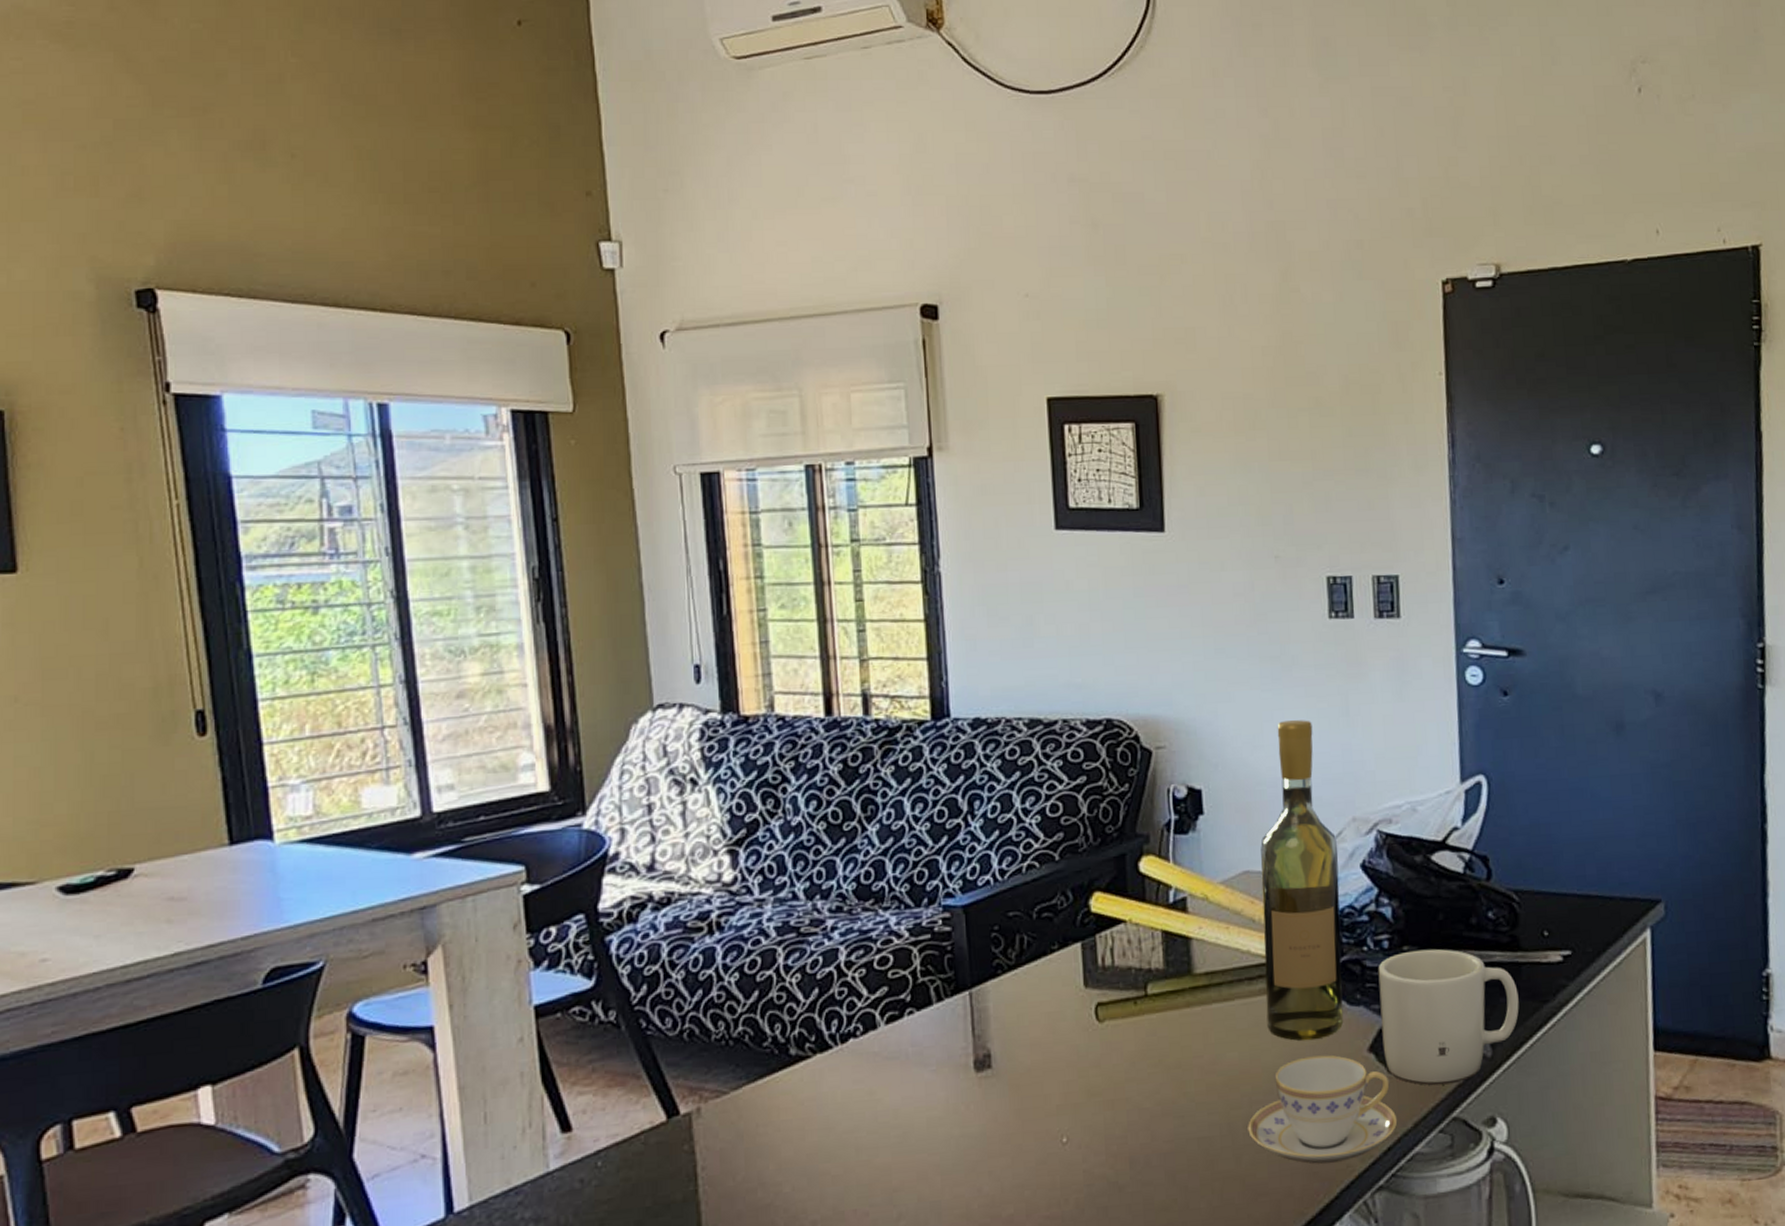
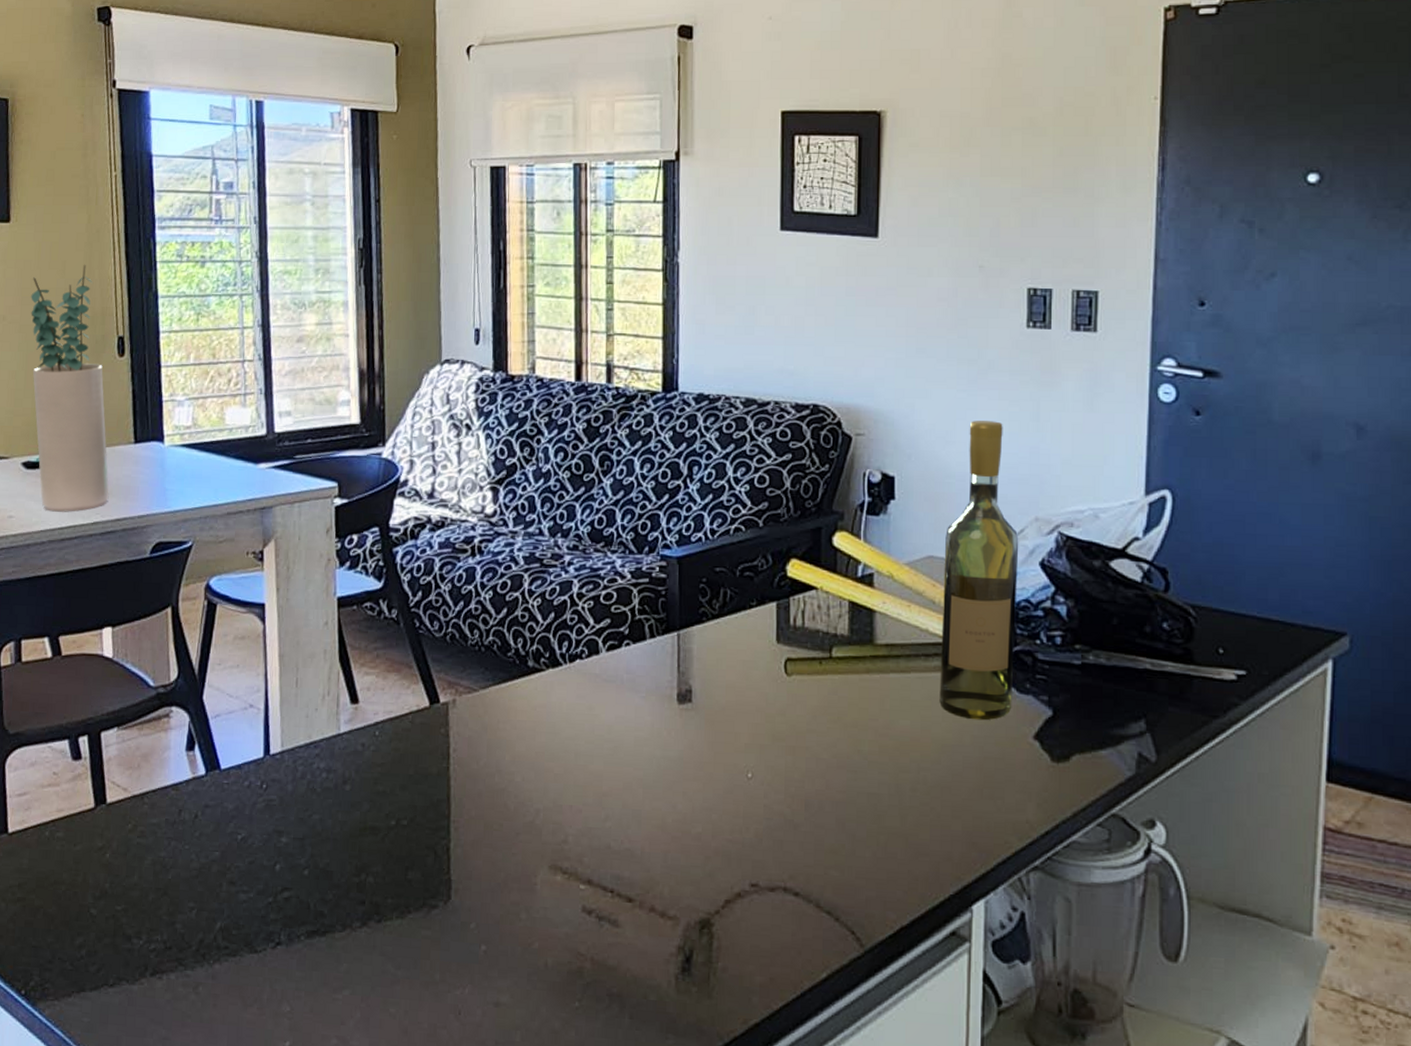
vase: none [57,620,196,947] -> present [31,264,109,512]
teacup: present [1248,1055,1398,1164] -> none [914,735,1057,837]
mug: present [1378,948,1519,1086] -> none [1048,650,1188,782]

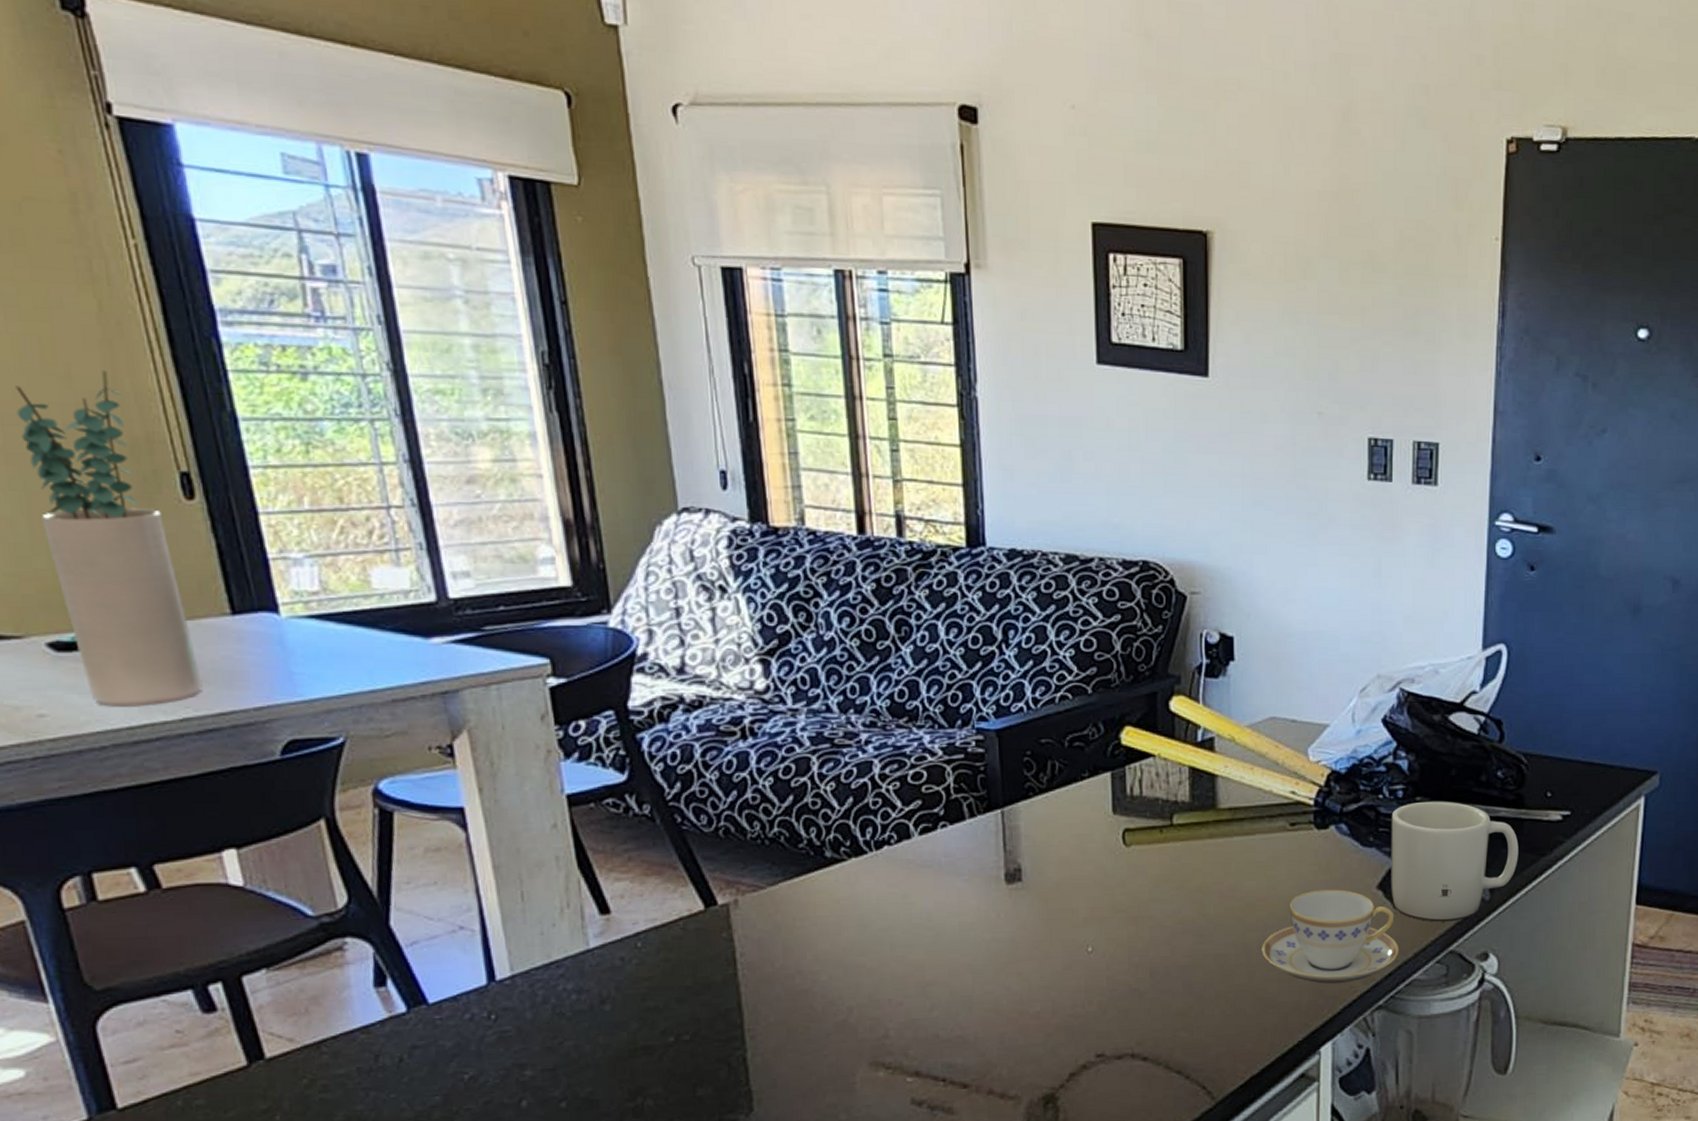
teacup: none [914,735,1057,837] -> present [1262,889,1399,984]
bottle: present [939,421,1019,721] -> none [1284,577,1362,876]
mug: none [1048,650,1188,782] -> present [1391,801,1519,922]

